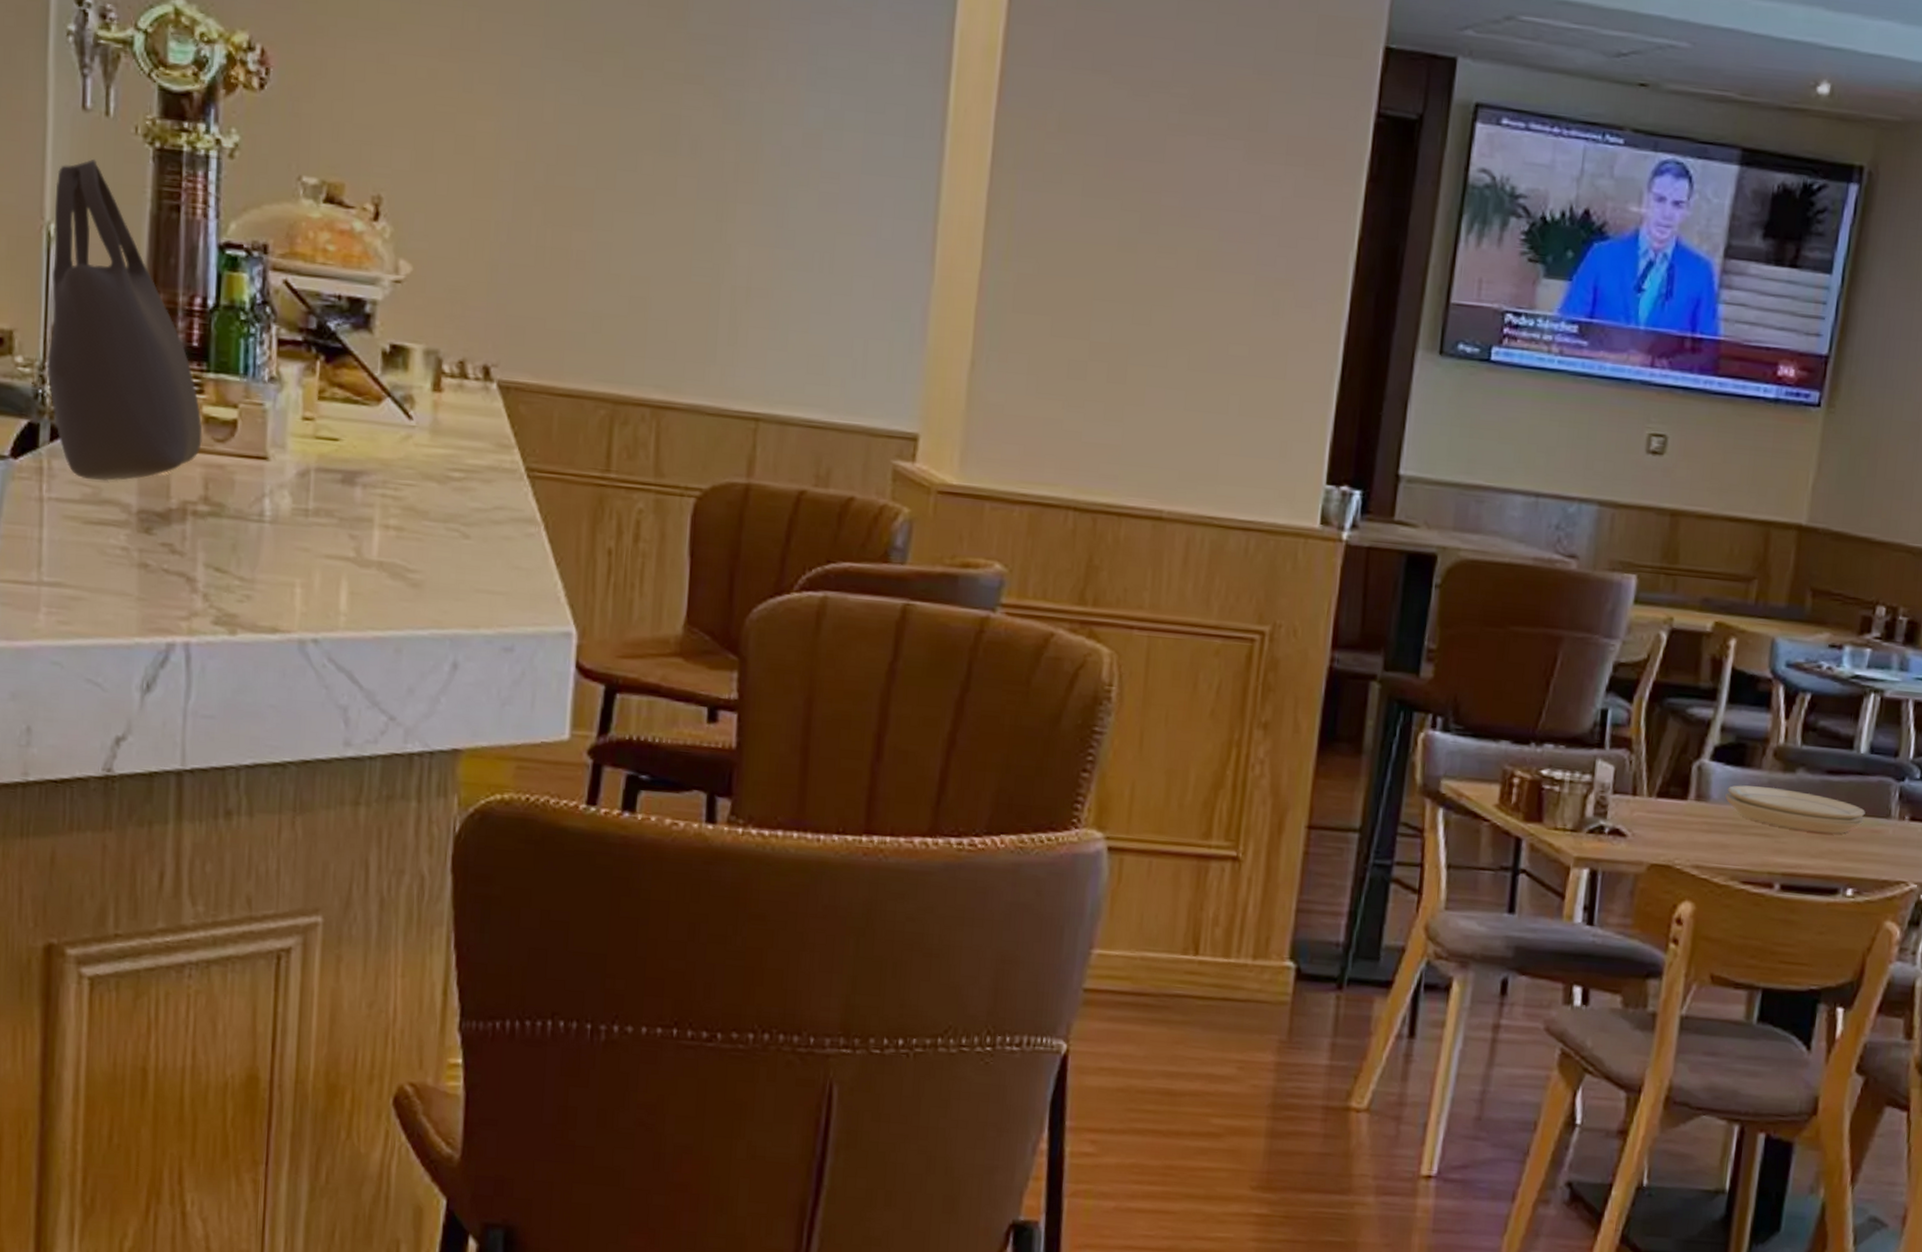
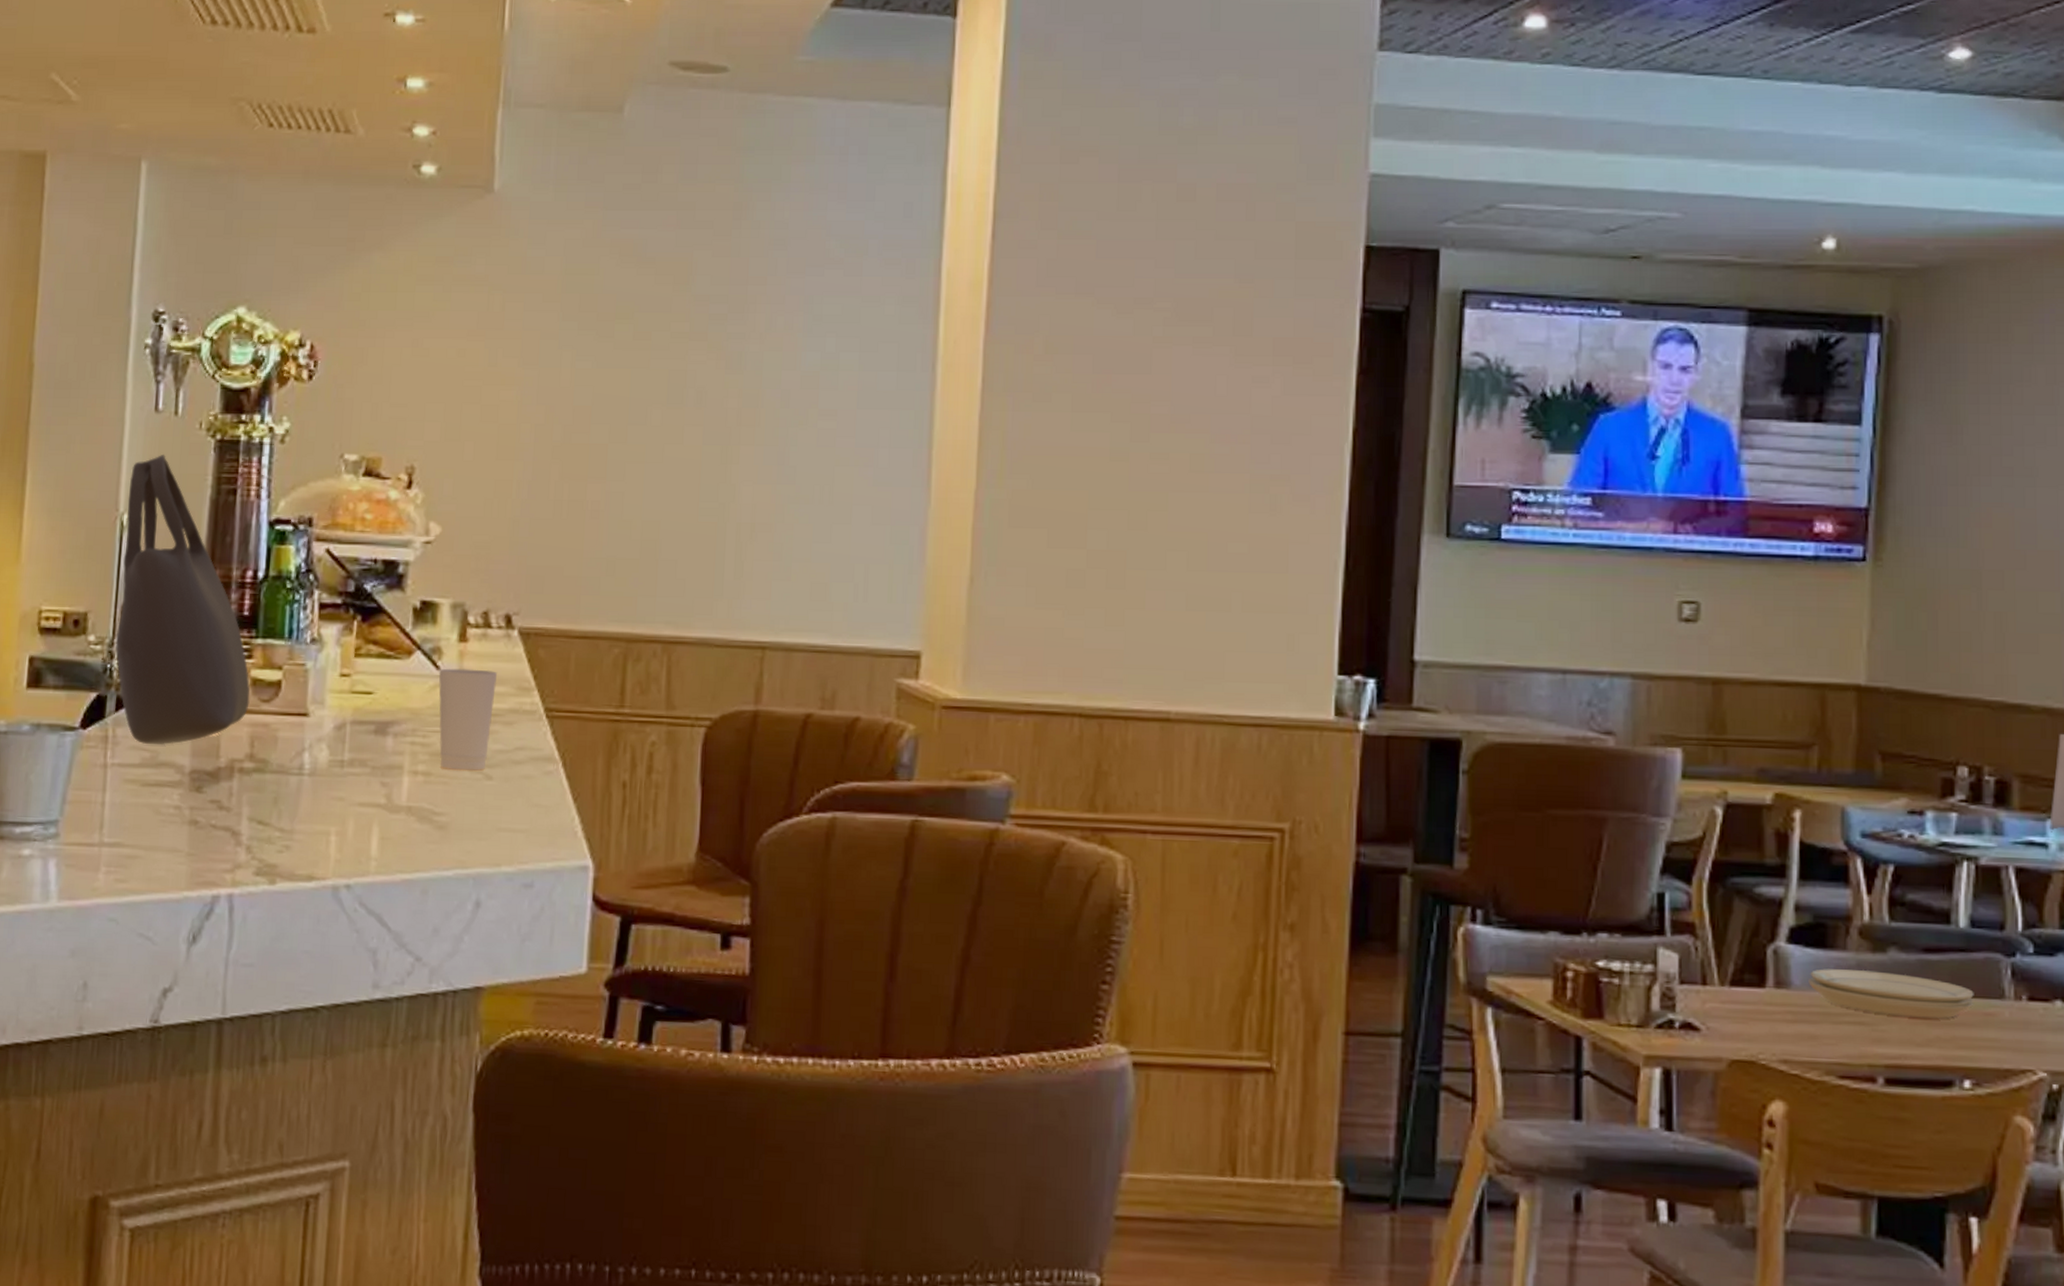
cup: none [411,418,475,529] -> present [438,668,498,771]

